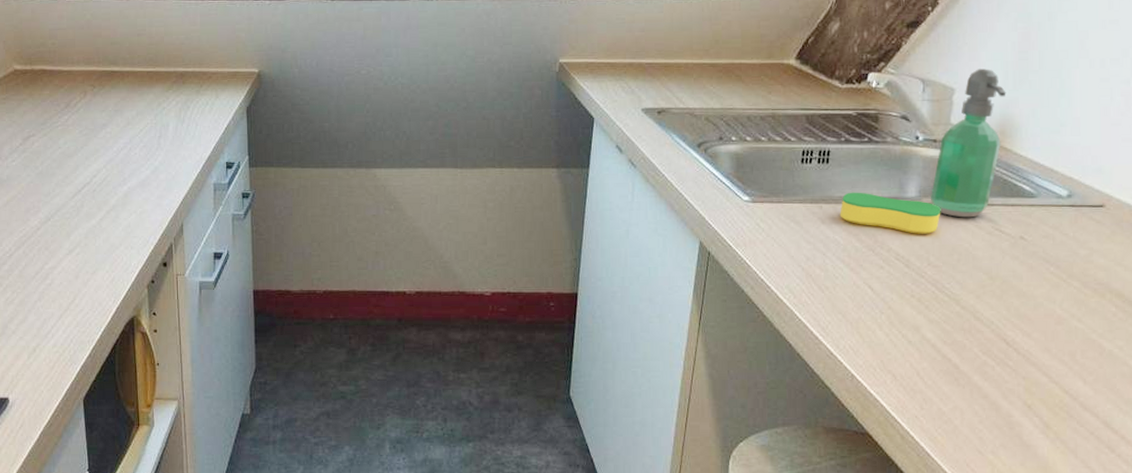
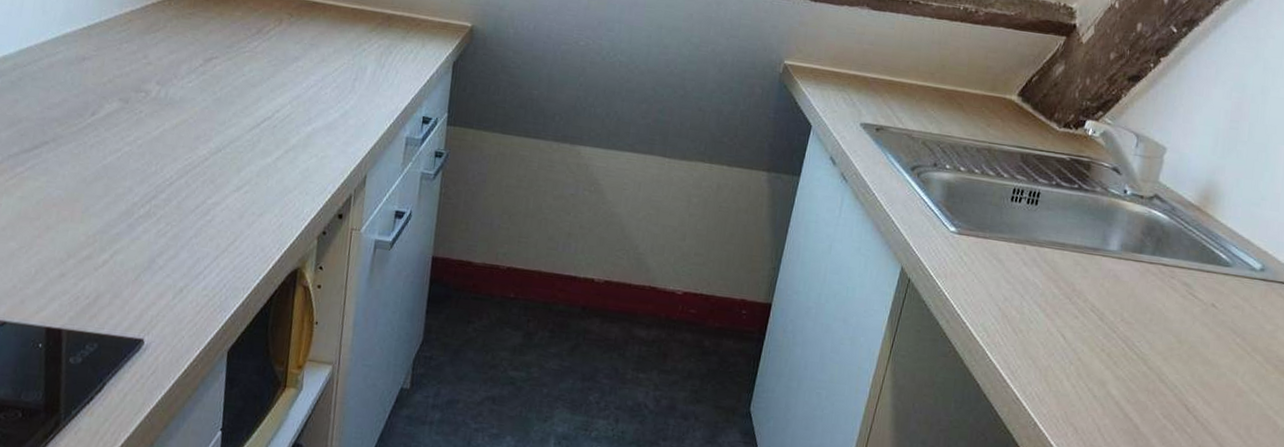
sponge: present [840,192,941,234] -> none [1042,236,1140,290]
soap dispenser: present [931,68,1006,218] -> none [1131,131,1215,279]

